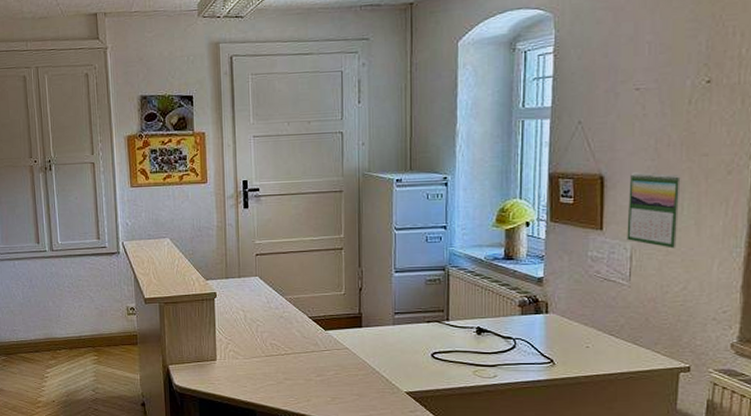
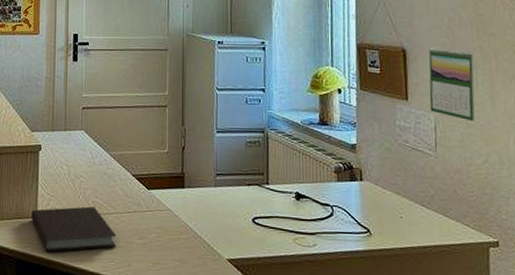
notebook: none [210,348,295,390] -> present [31,206,117,252]

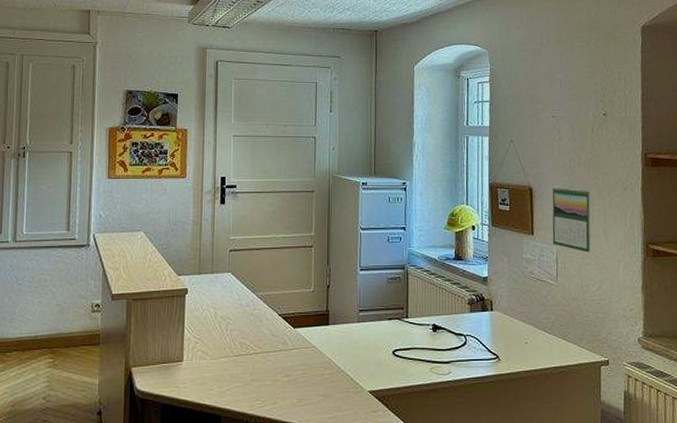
notebook: present [31,206,117,252] -> none [177,348,263,394]

